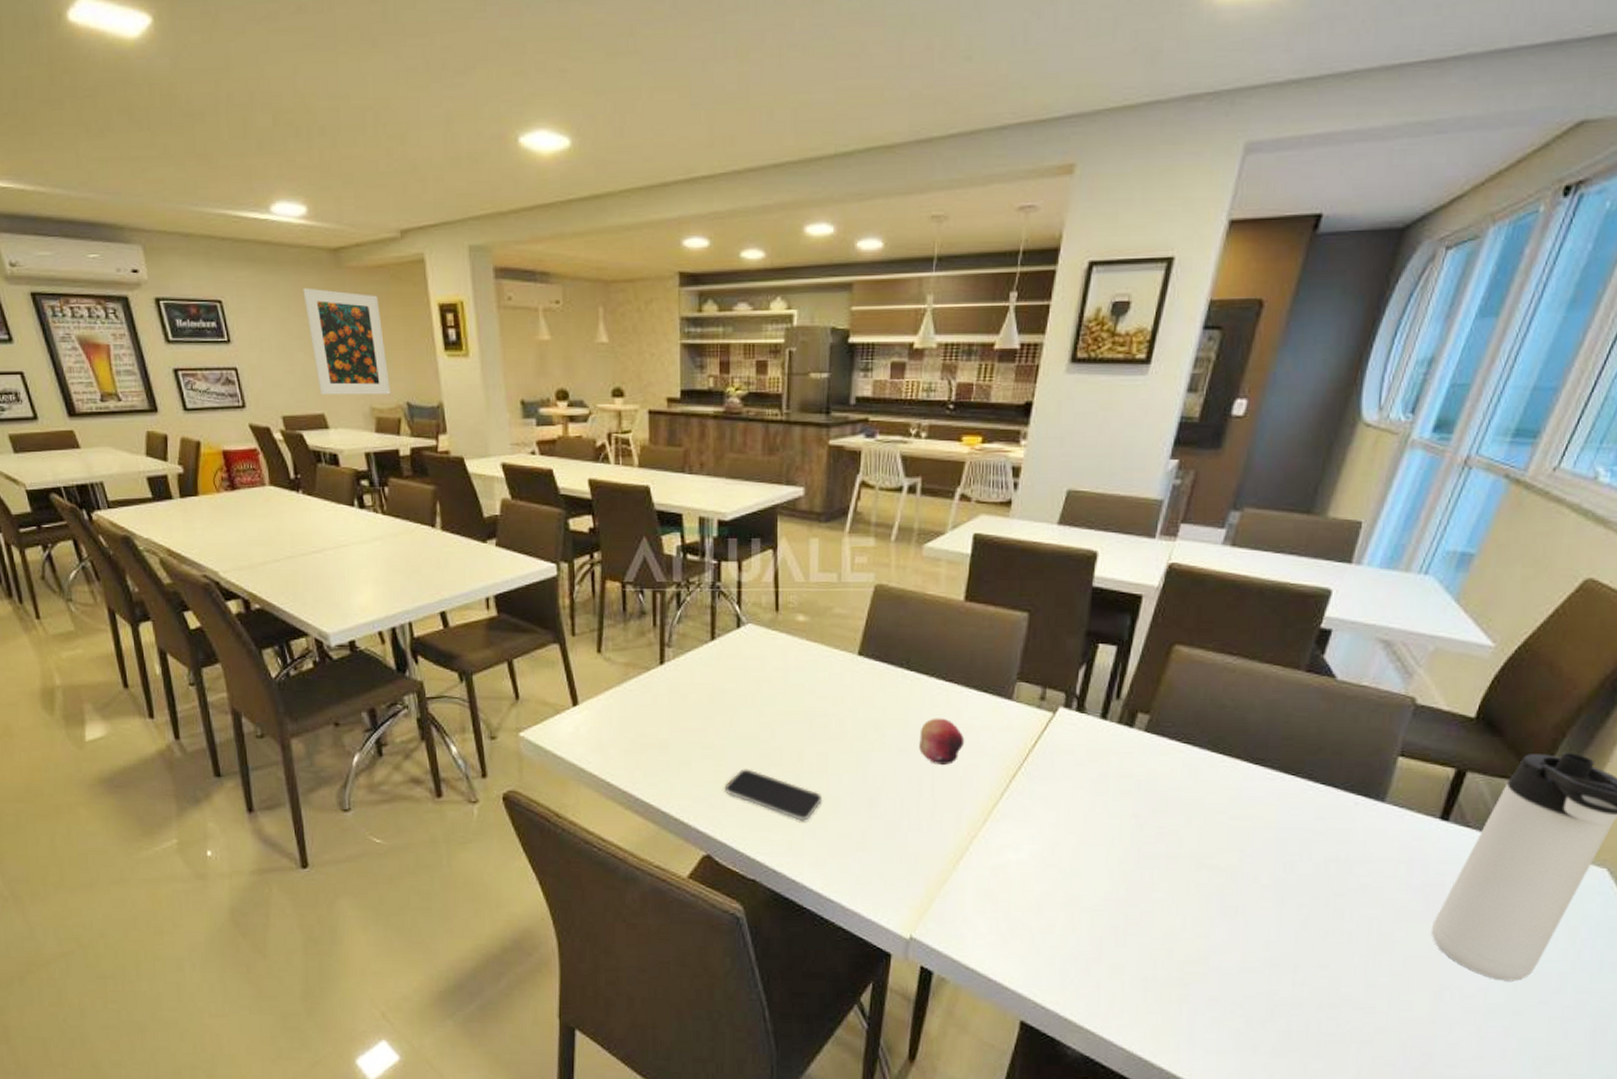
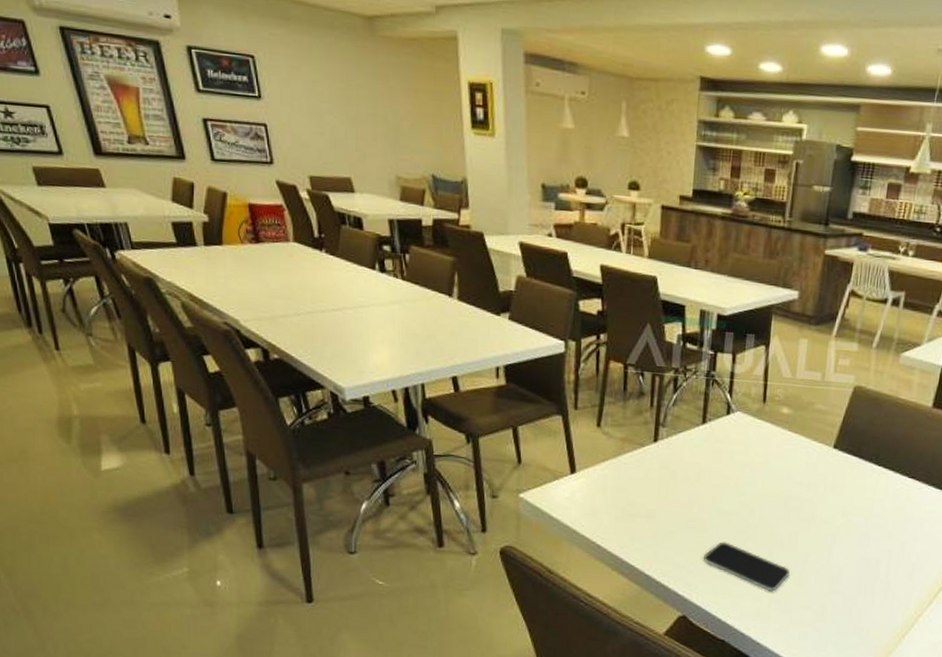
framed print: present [303,287,390,395] -> none [336,52,416,165]
fruit: present [919,718,965,765] -> none [879,509,920,551]

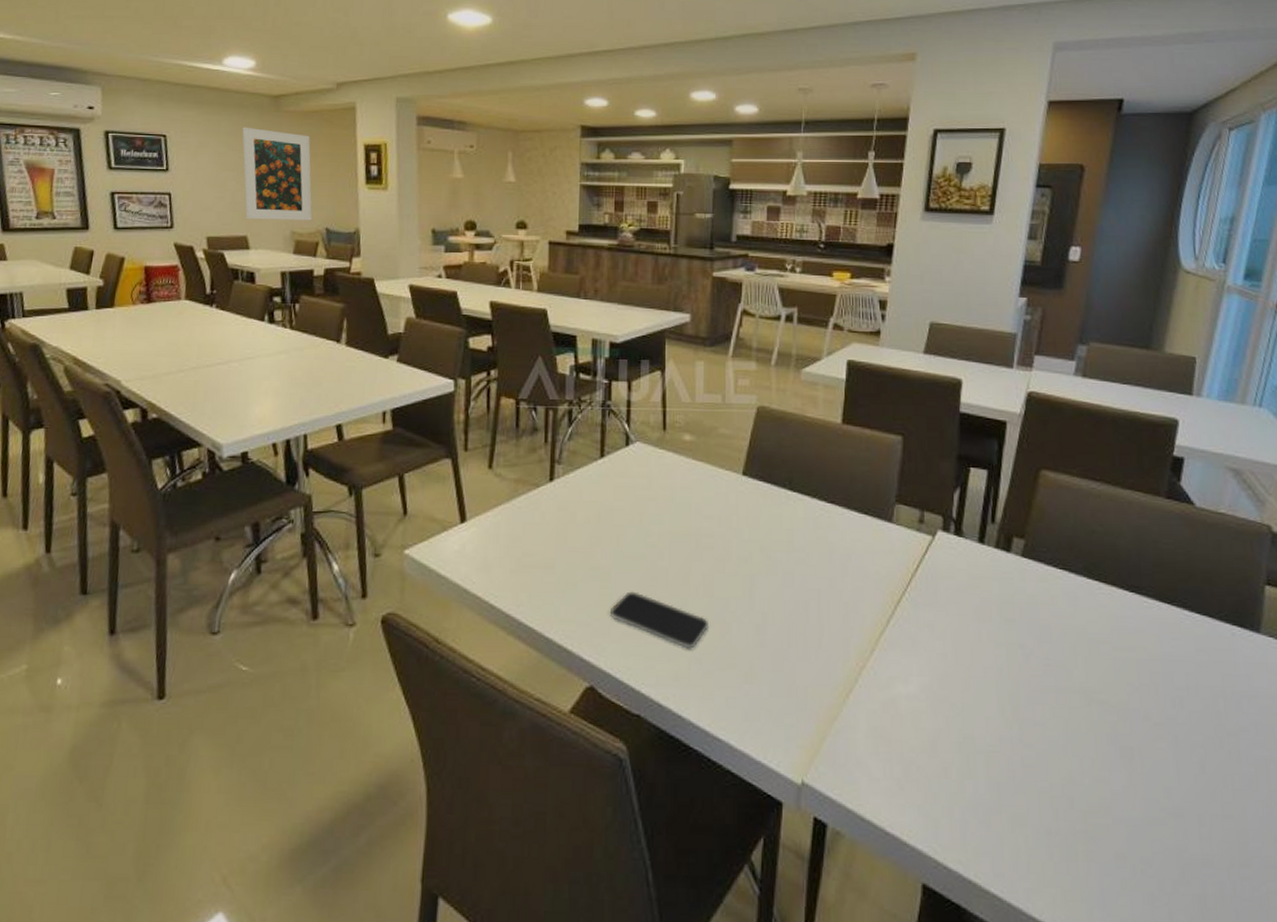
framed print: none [336,52,416,165] -> present [242,127,312,221]

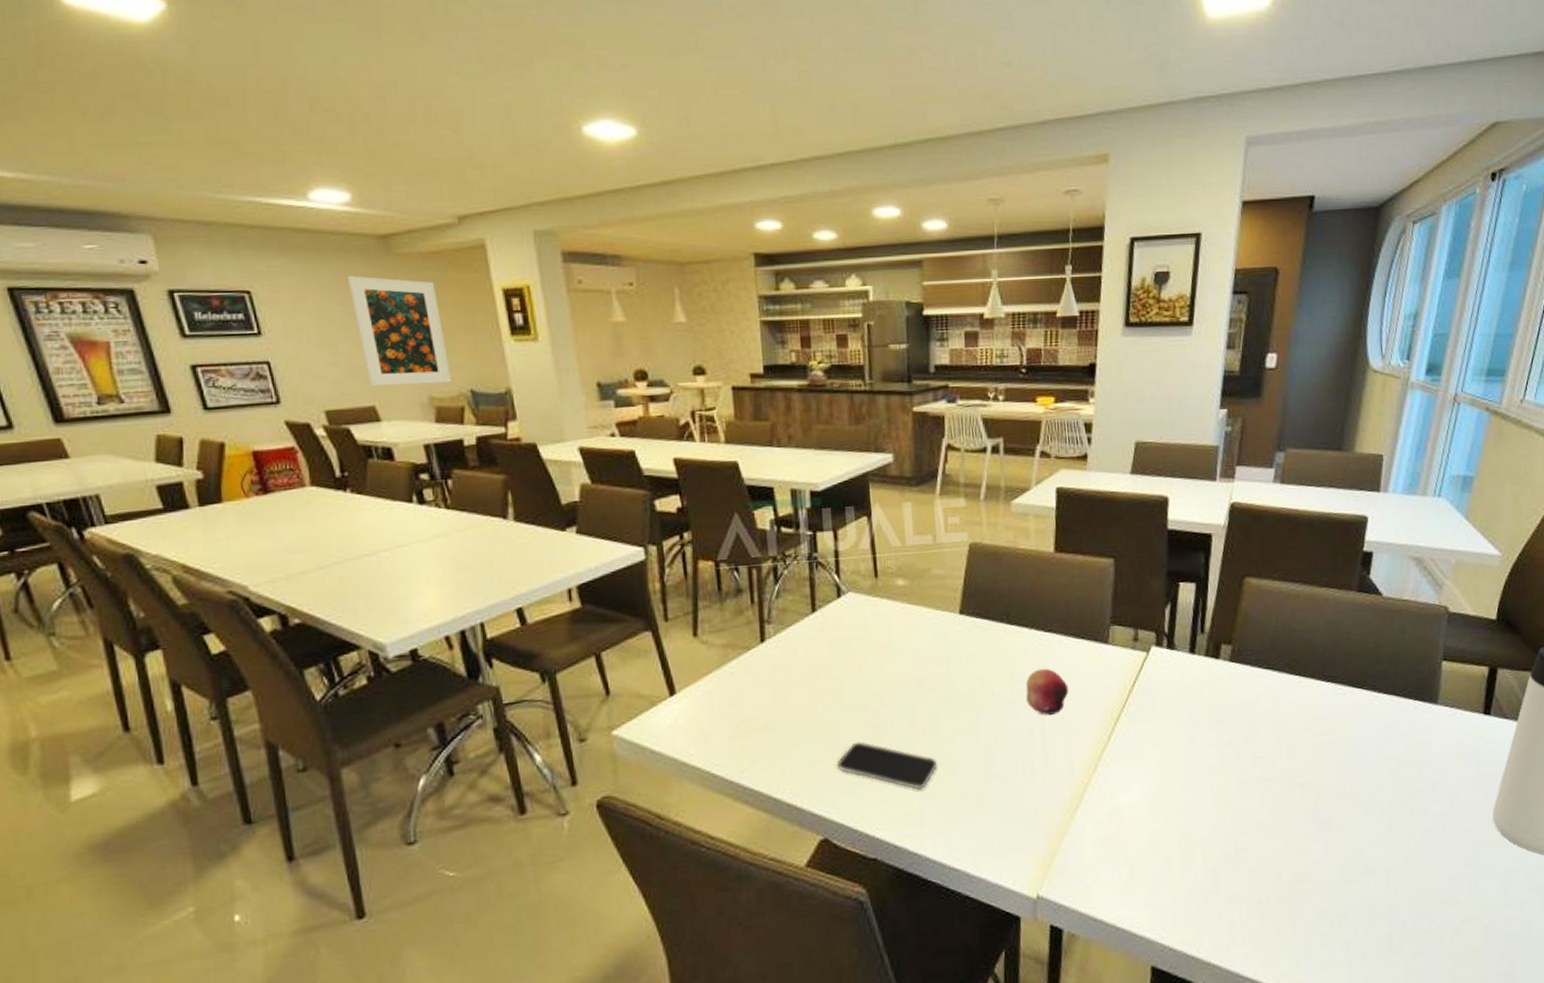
fruit: none [804,540,849,589] -> present [1025,668,1069,716]

